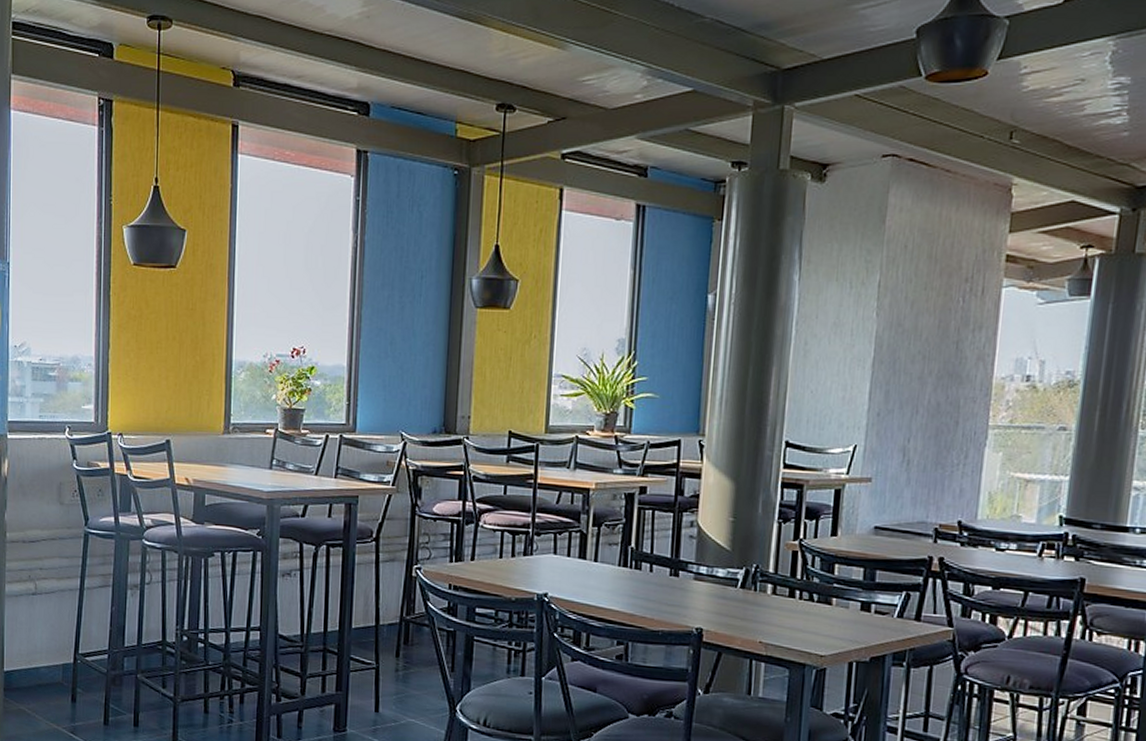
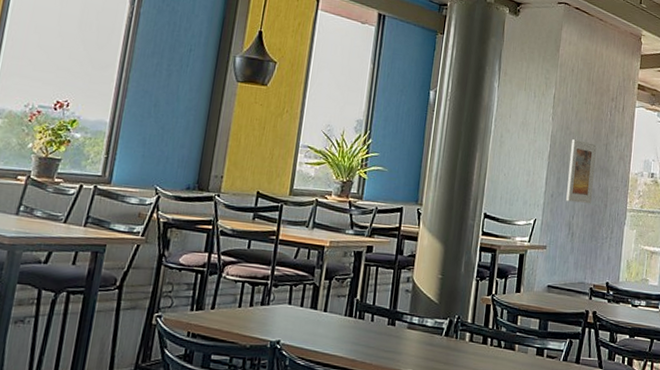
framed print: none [898,339,943,422] -> present [566,139,597,204]

